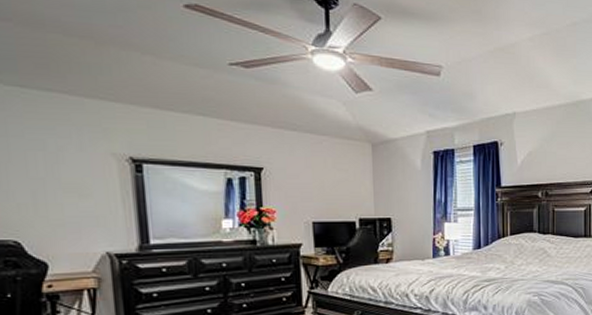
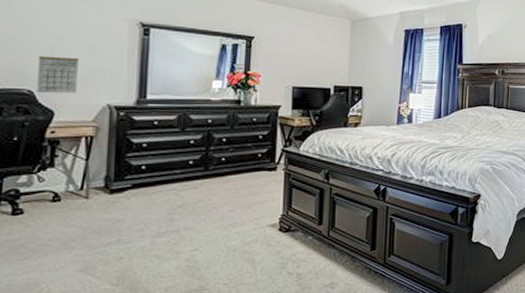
calendar: none [20,201,69,244] -> present [37,55,80,94]

